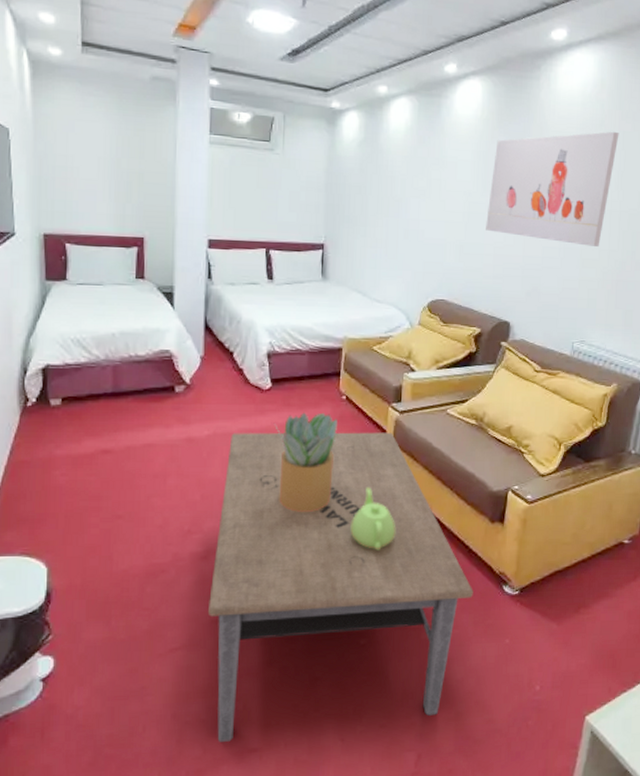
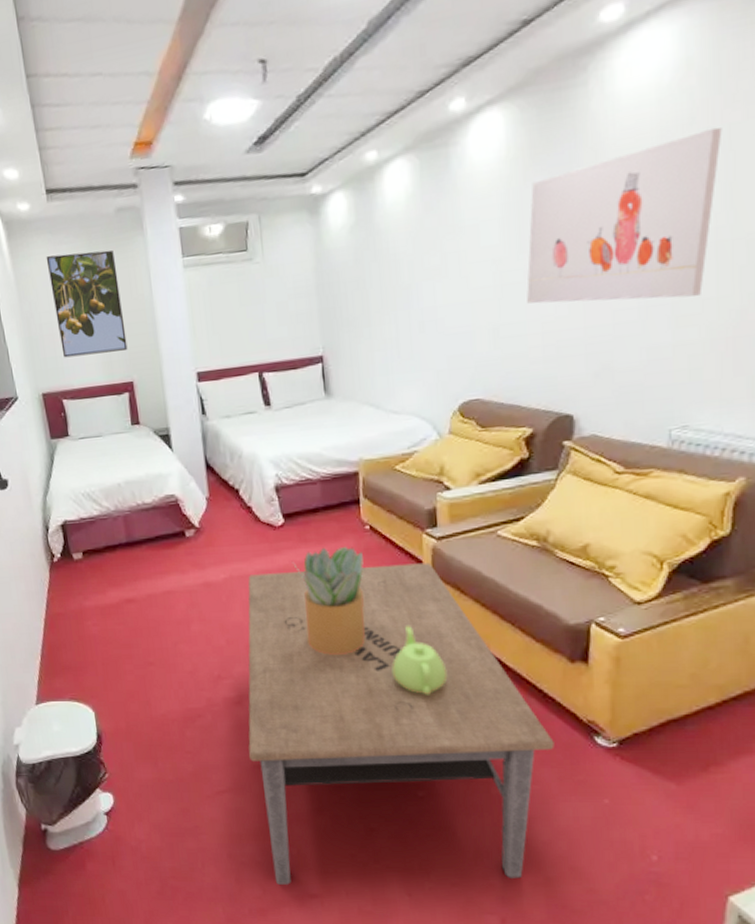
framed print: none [71,102,144,207] -> present [46,250,128,358]

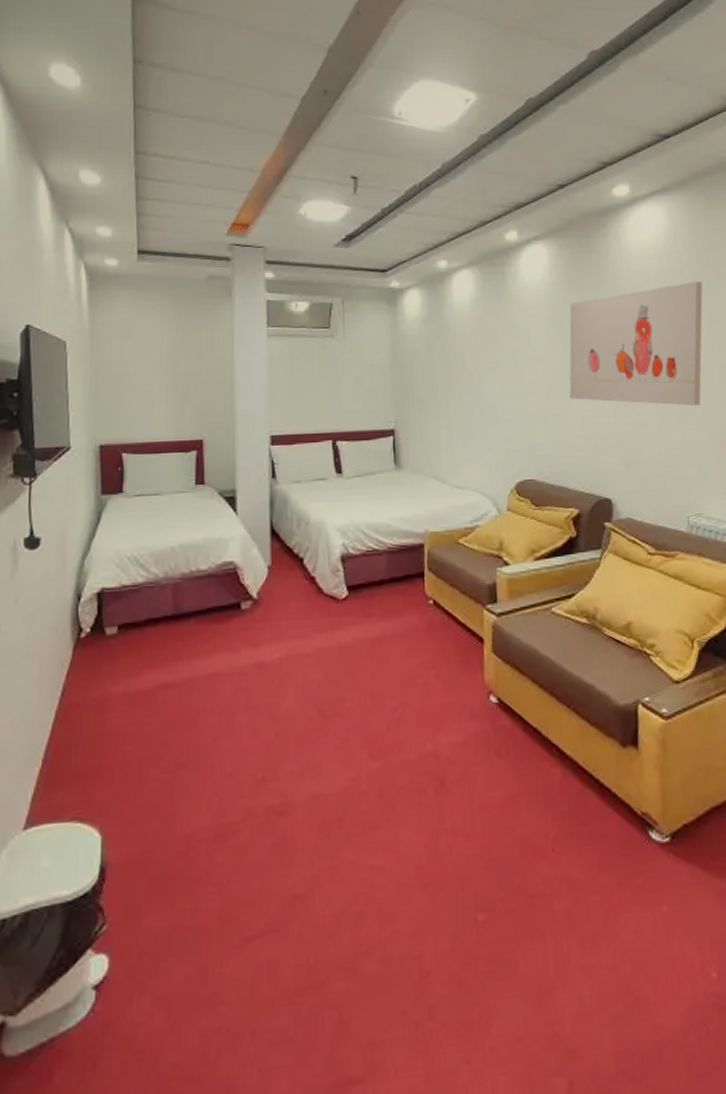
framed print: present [46,250,128,358] -> none [127,309,202,410]
coffee table: present [248,562,555,885] -> none [289,640,613,1070]
potted plant: present [293,546,365,655] -> none [354,621,426,747]
teapot: present [392,626,447,695] -> none [452,711,507,792]

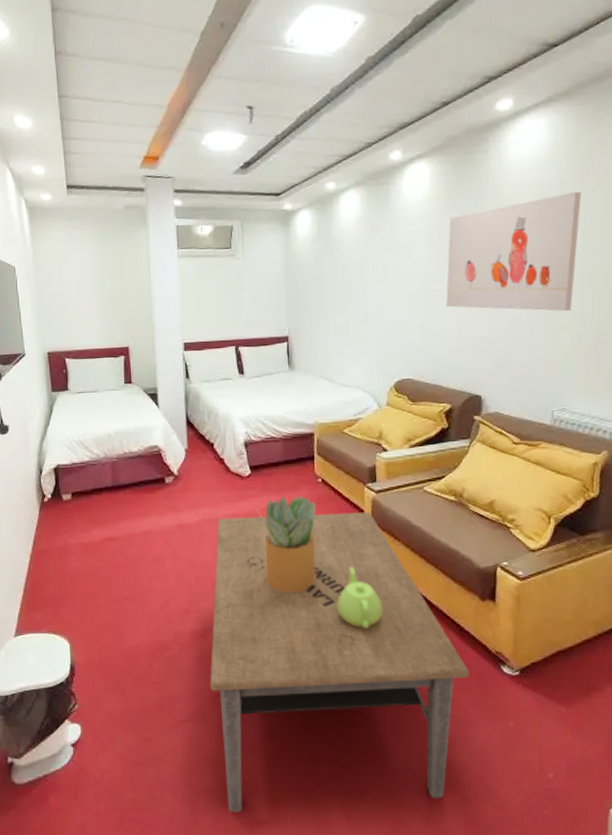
coffee table: none [289,640,613,1070] -> present [209,512,470,812]
potted plant: none [354,621,426,747] -> present [257,495,316,592]
teapot: none [452,711,507,792] -> present [337,567,382,629]

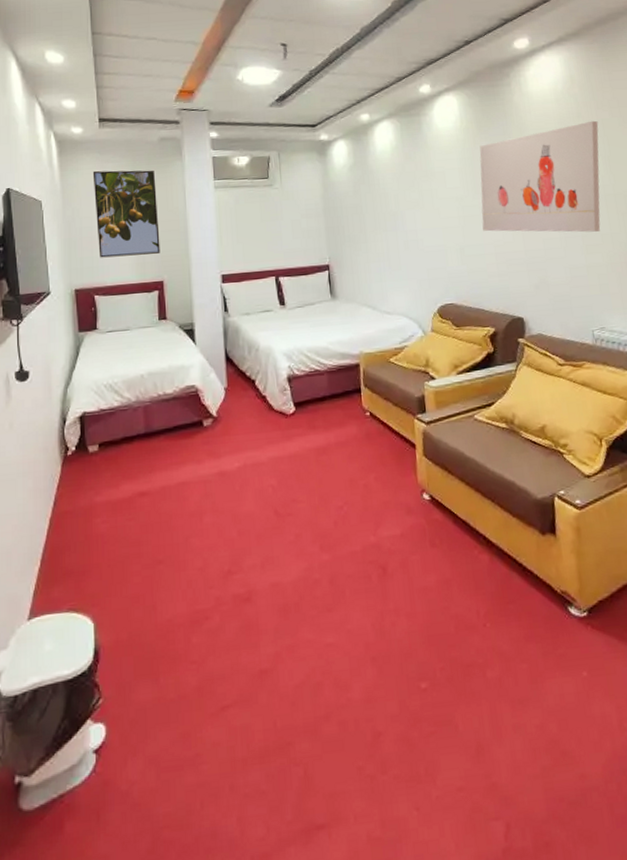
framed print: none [61,238,126,323] -> present [92,170,161,258]
coffee table: present [209,512,470,812] -> none [255,445,537,818]
potted plant: present [257,495,316,592] -> none [303,431,368,541]
teapot: present [337,567,382,629] -> none [392,507,441,577]

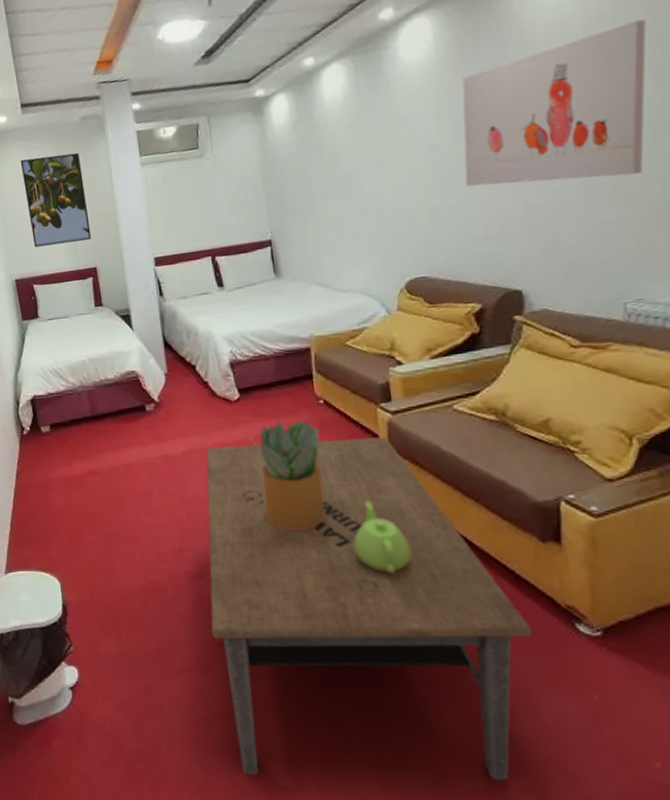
coffee table: none [255,445,537,818] -> present [206,437,533,781]
potted plant: none [303,431,368,541] -> present [249,420,325,529]
teapot: none [392,507,441,577] -> present [353,501,411,574]

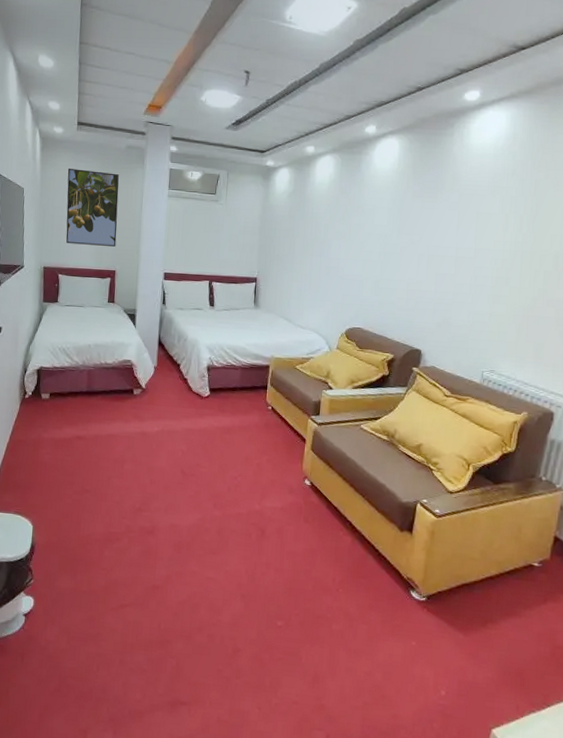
coffee table: present [206,437,533,781] -> none [151,431,382,702]
potted plant: present [249,420,325,529] -> none [211,418,264,504]
teapot: present [353,501,411,574] -> none [272,487,311,544]
wall art: present [462,19,647,186] -> none [400,179,531,284]

